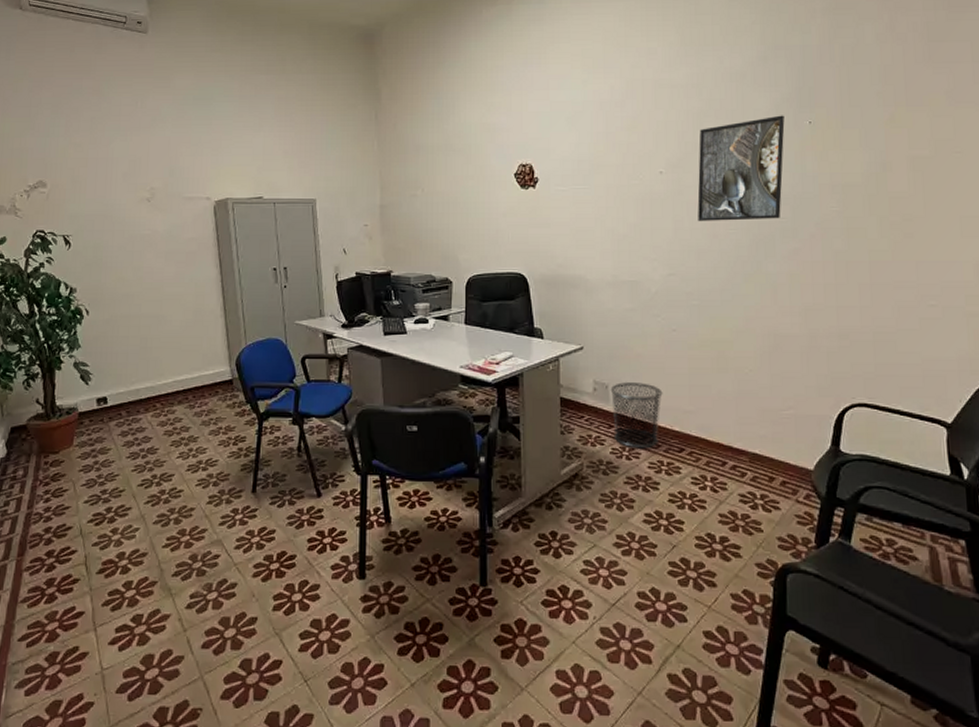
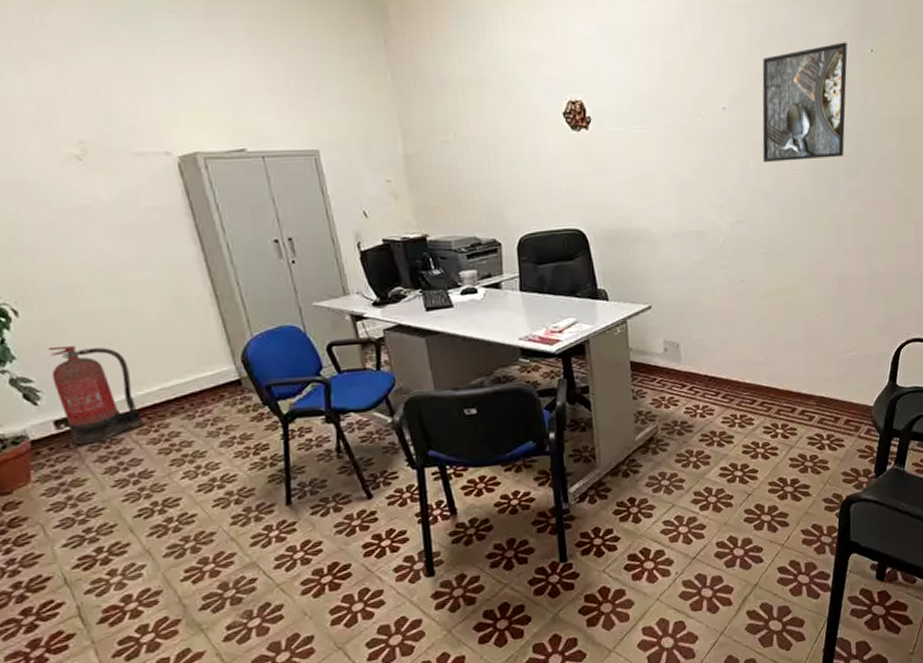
fire extinguisher: none [102,341,158,420] -> present [48,346,144,445]
waste bin: present [610,382,663,449] -> none [681,338,734,405]

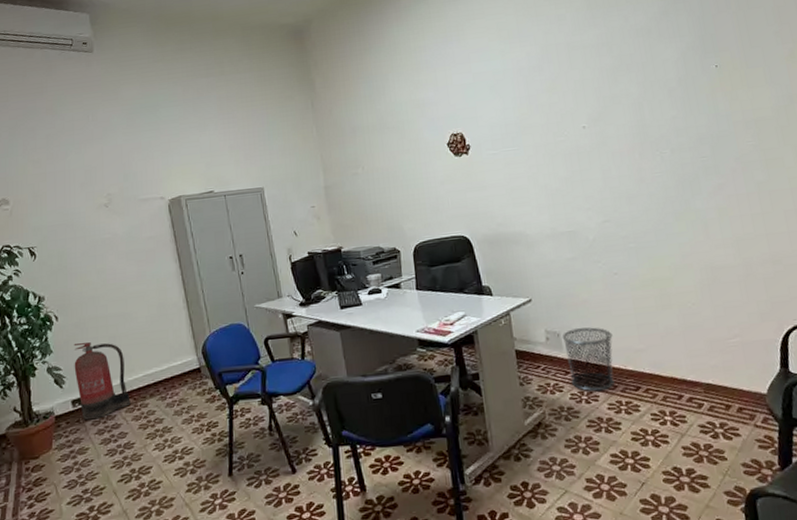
waste bin: none [681,338,734,405] -> present [562,327,615,392]
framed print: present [762,42,848,162] -> none [615,62,701,168]

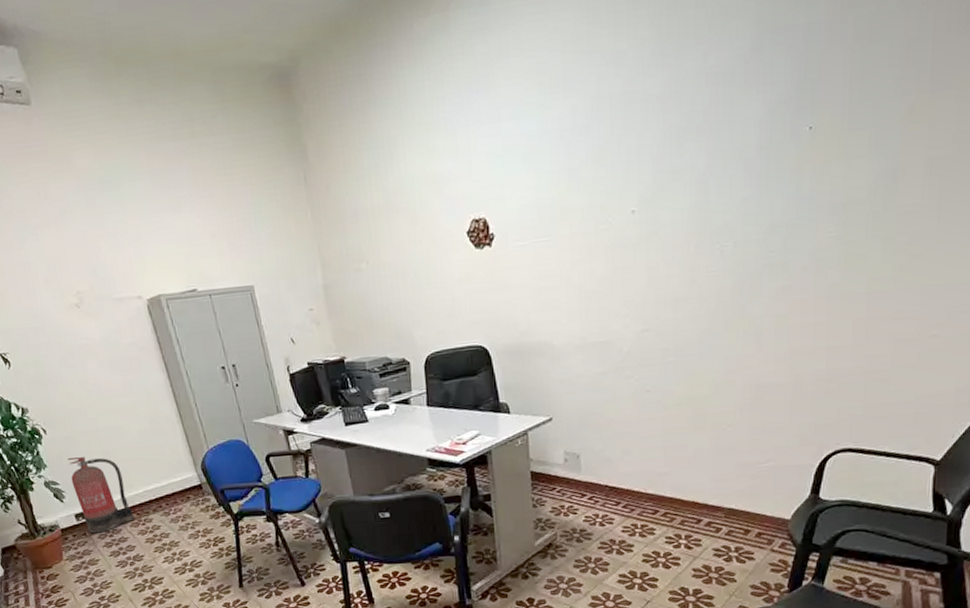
waste bin: present [562,327,615,392] -> none [581,449,636,515]

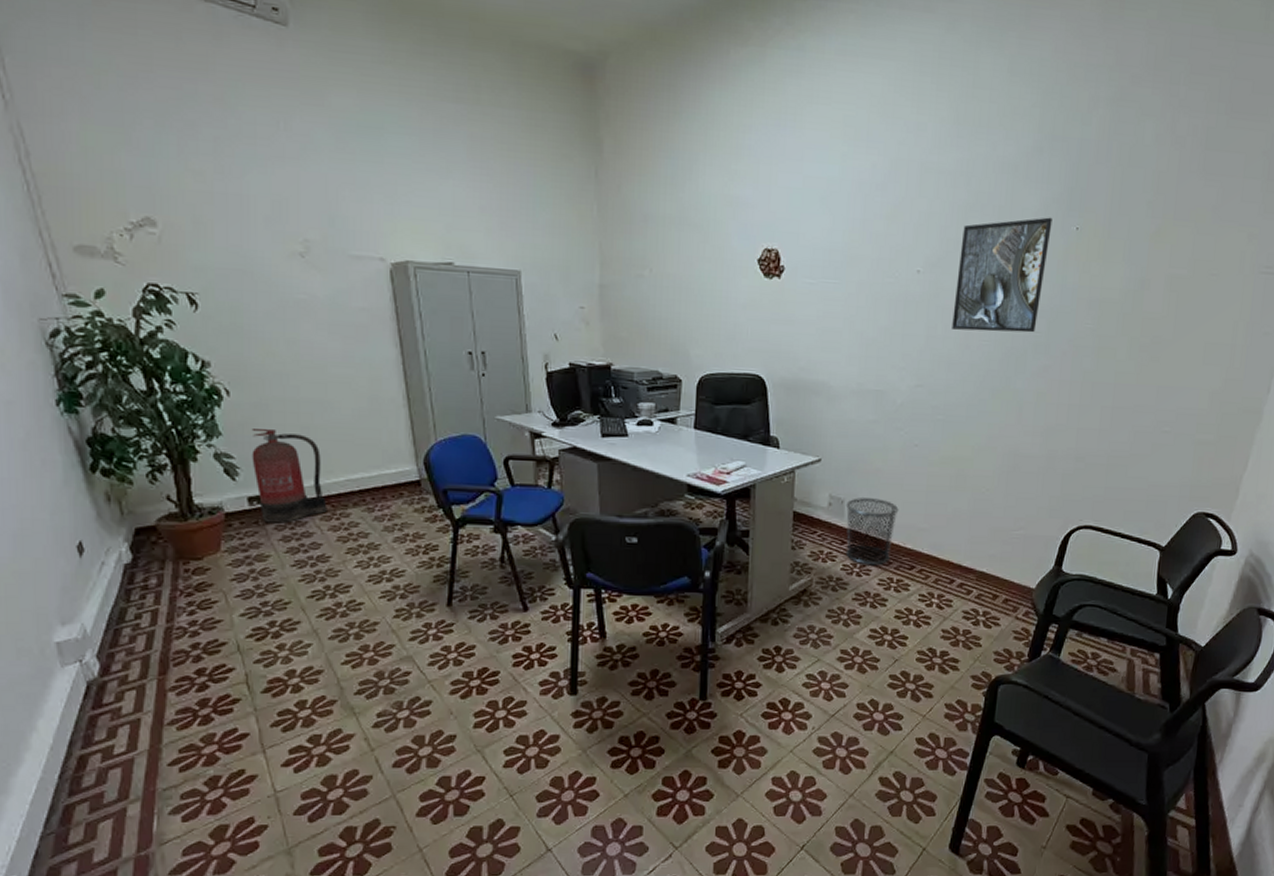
waste bin: none [581,449,636,515] -> present [845,498,899,566]
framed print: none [675,122,780,266] -> present [952,217,1053,333]

